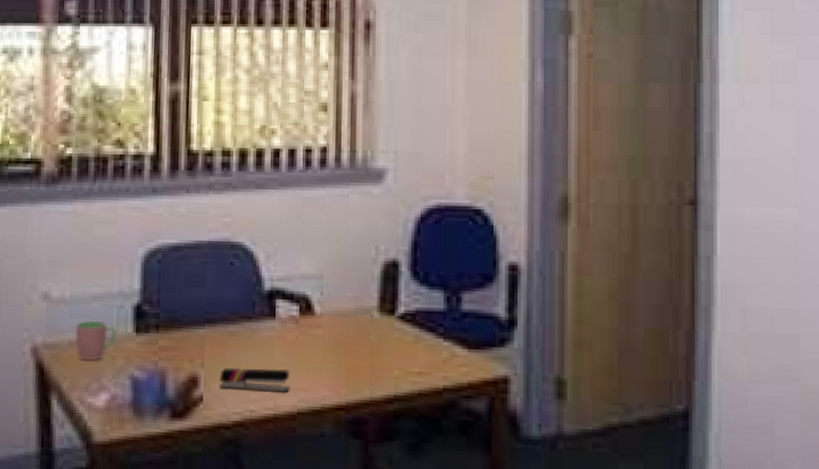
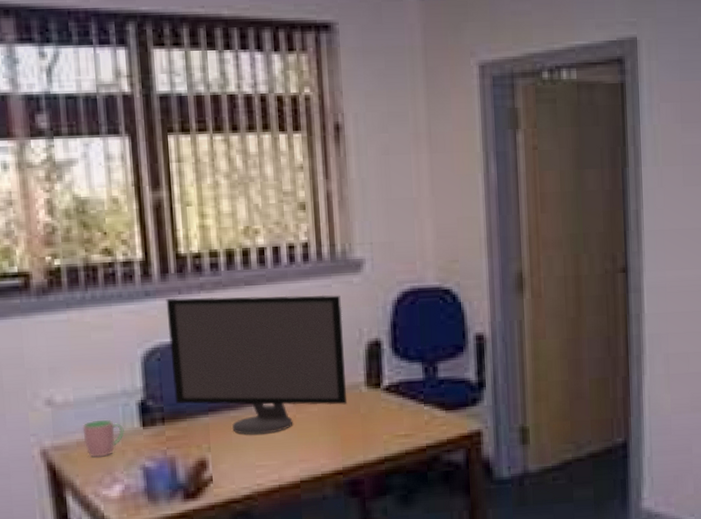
computer monitor: none [171,196,359,355] -> present [166,295,347,435]
stapler: present [219,367,290,393] -> none [226,445,292,469]

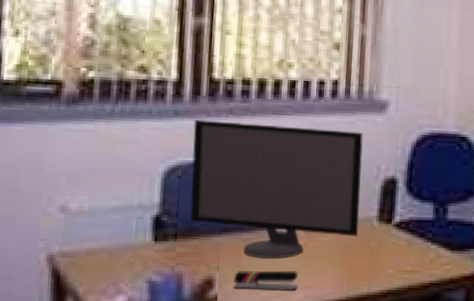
cup: present [82,419,125,458] -> none [93,230,135,267]
stapler: none [226,445,292,469] -> present [233,270,298,291]

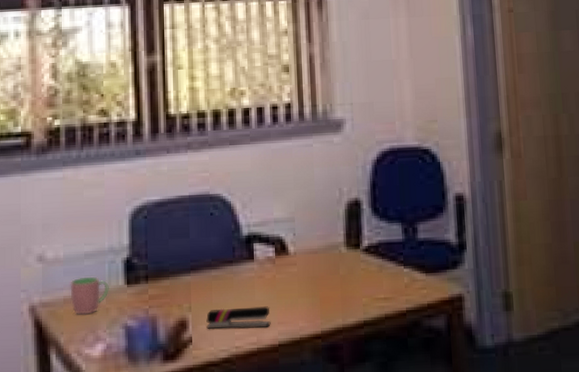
cup: none [93,230,135,267] -> present [70,276,109,315]
computer monitor: present [190,119,364,259] -> none [155,154,326,295]

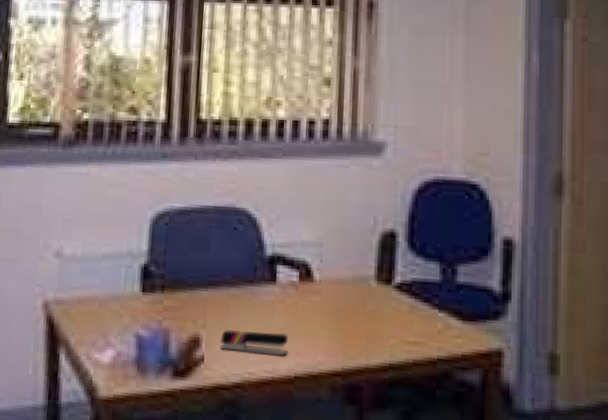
cup: present [70,276,109,315] -> none [84,278,124,318]

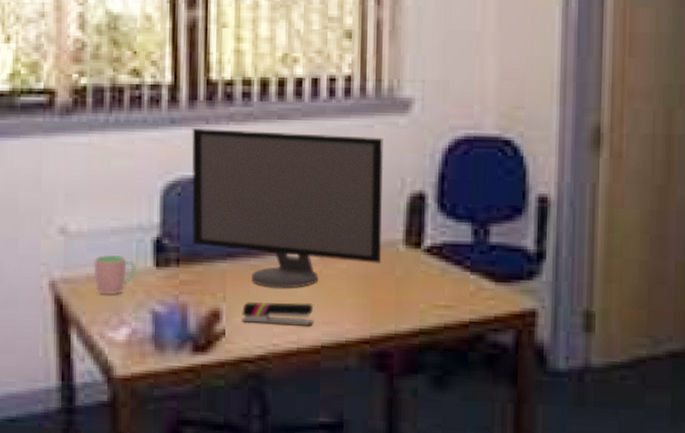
cup: none [84,278,124,318] -> present [94,254,136,295]
computer monitor: none [177,162,358,319] -> present [191,127,384,289]

